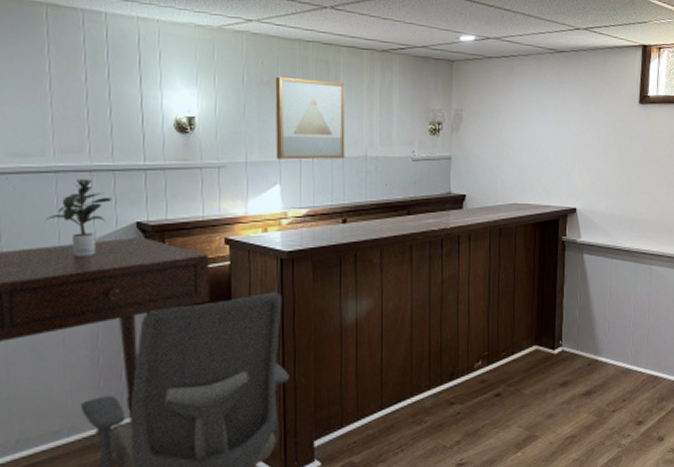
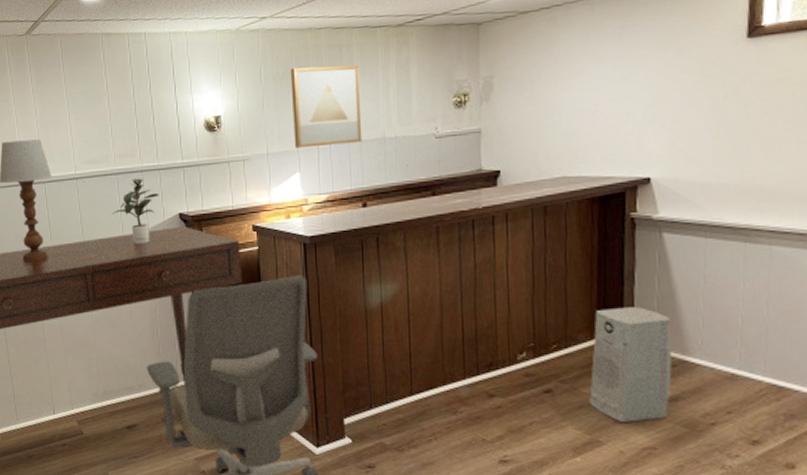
air purifier: none [529,316,588,418] -> present [589,307,673,423]

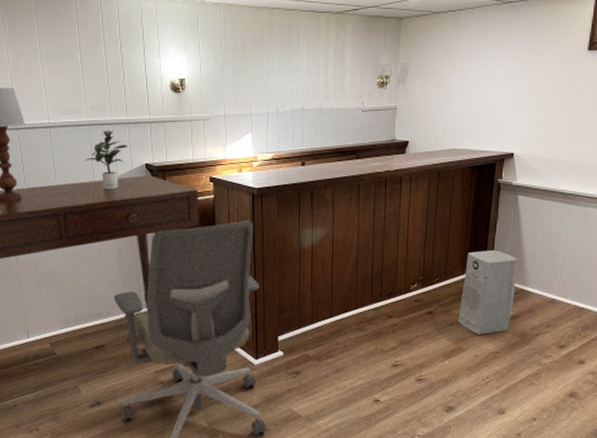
wall art: present [290,65,362,149] -> none [247,41,305,113]

